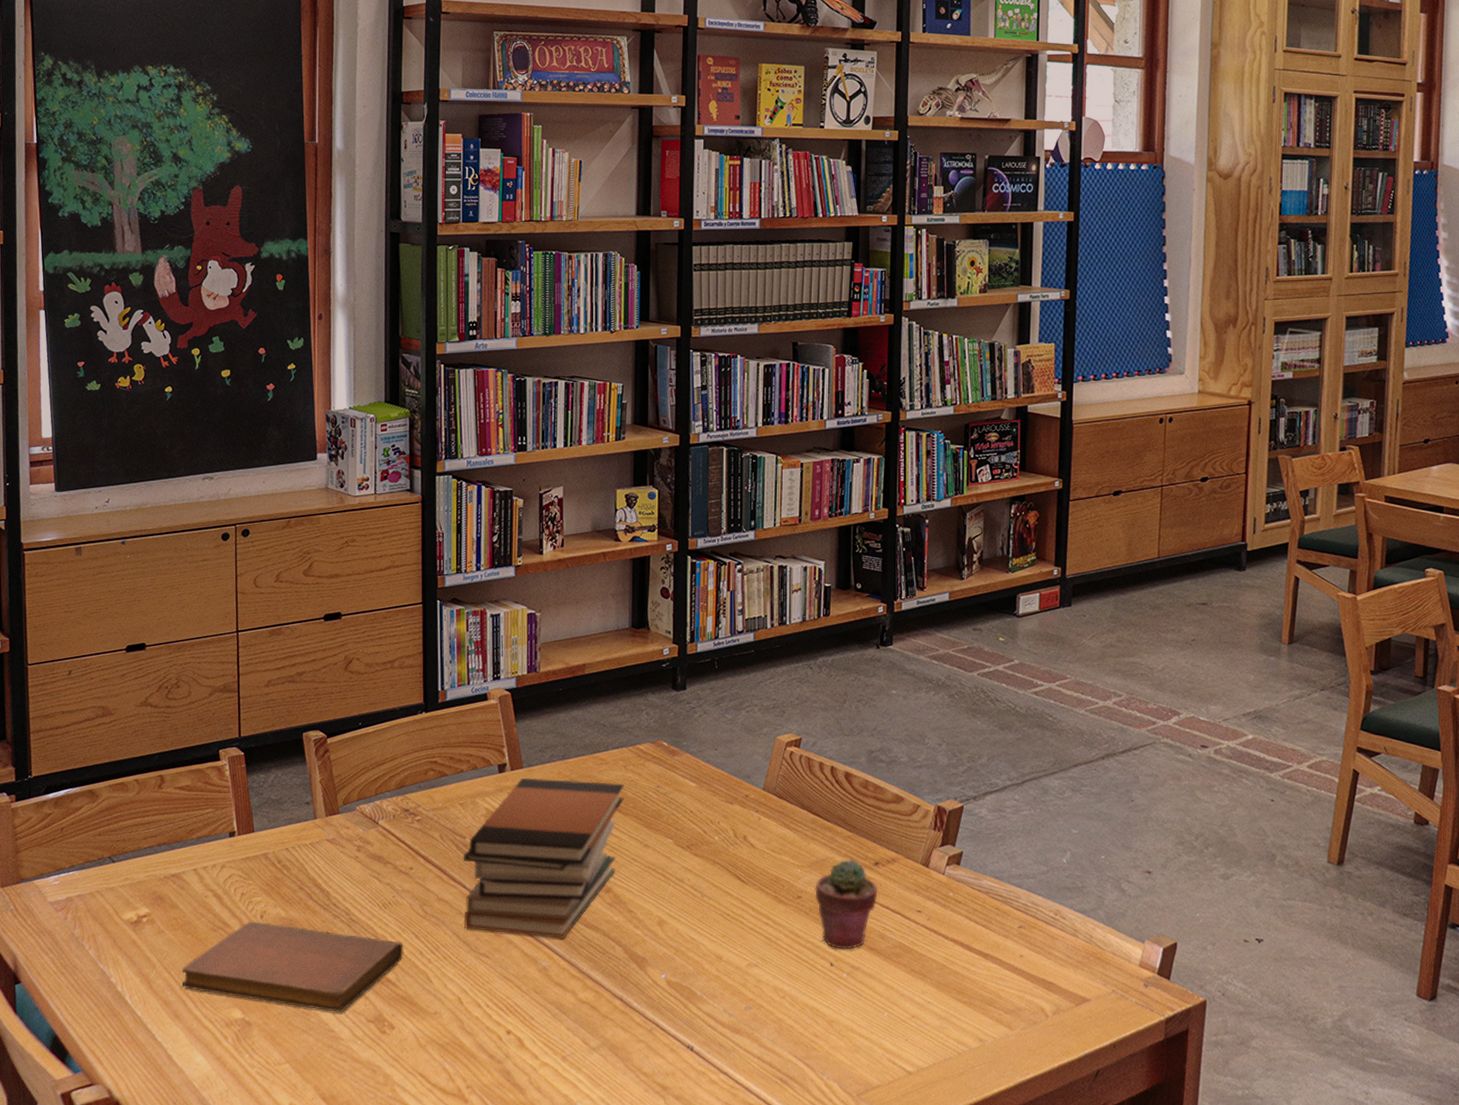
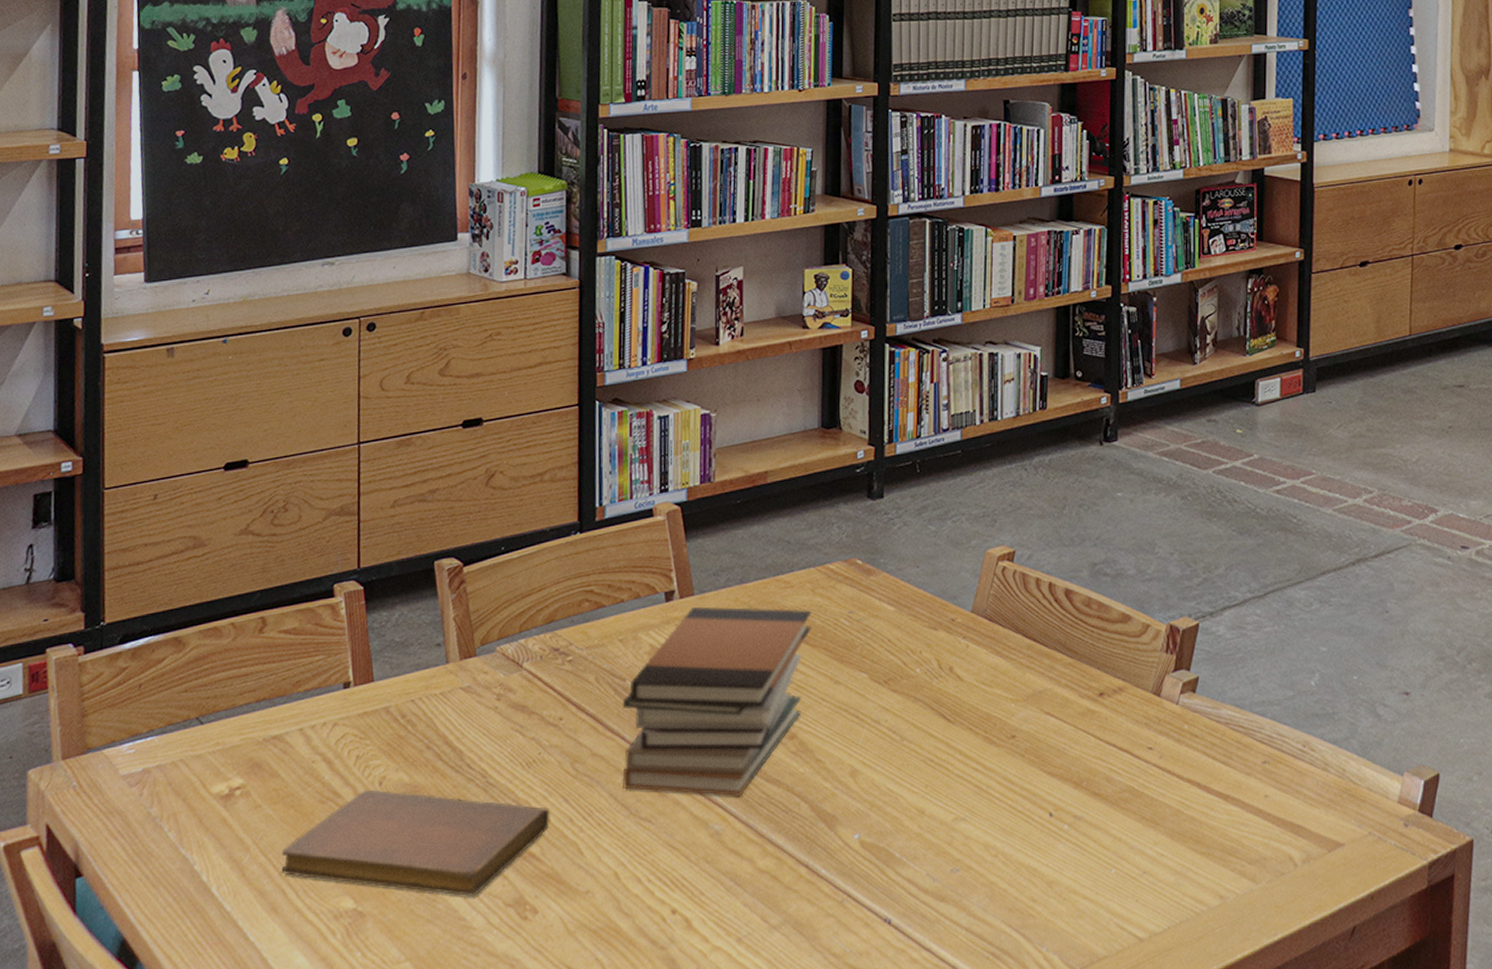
potted succulent: present [815,859,878,950] -> none [1031,690,1103,797]

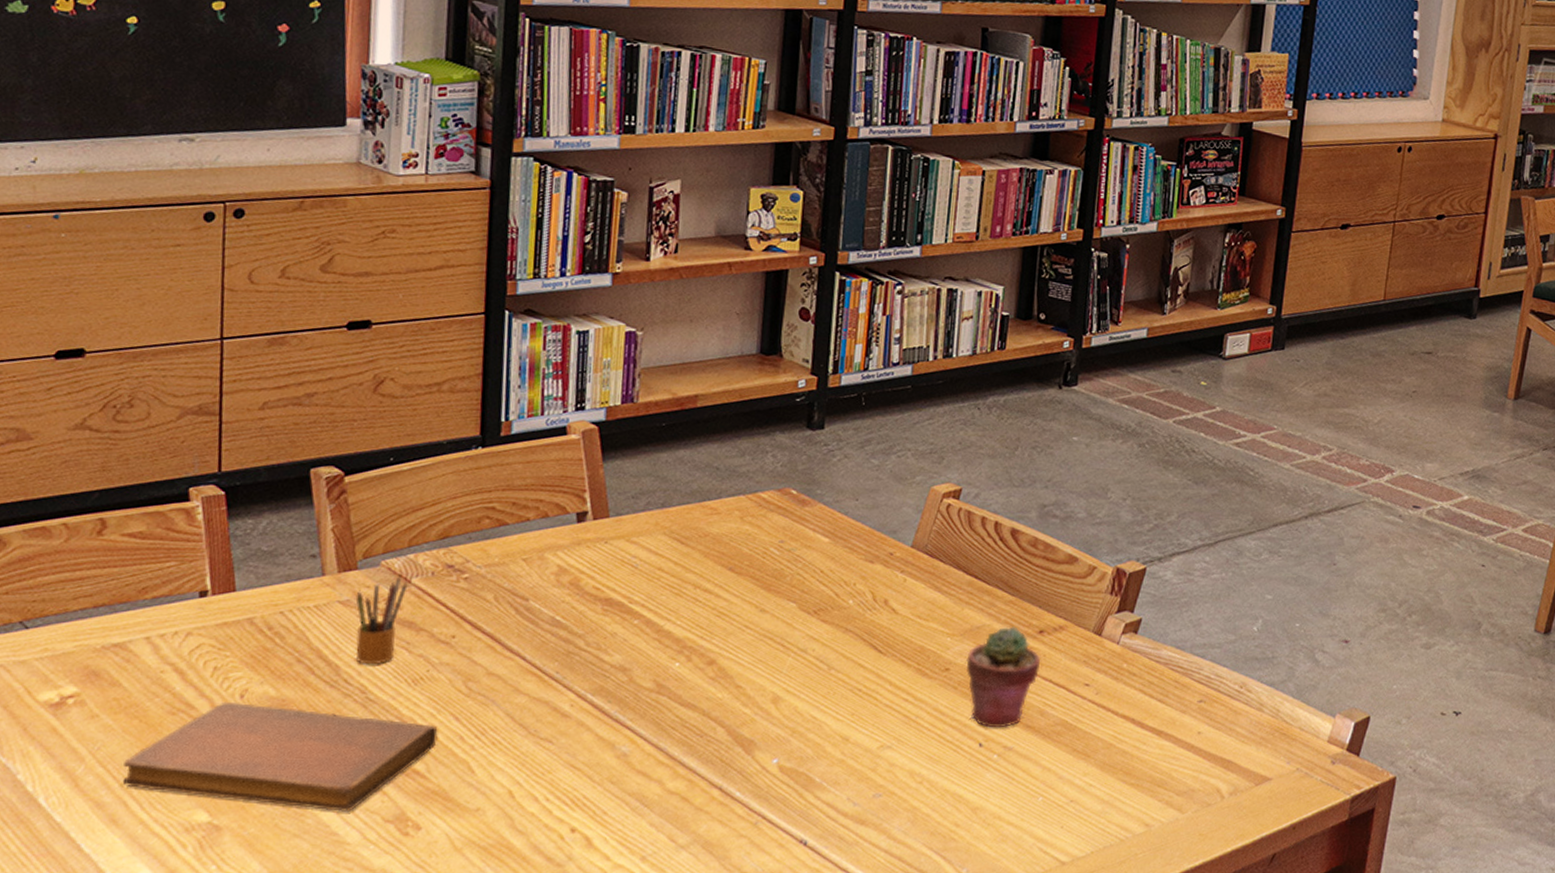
pencil box: none [475,660,520,749] -> present [355,575,408,665]
book stack: present [622,606,812,798] -> none [520,529,739,721]
potted succulent: none [1031,690,1103,797] -> present [966,626,1041,728]

